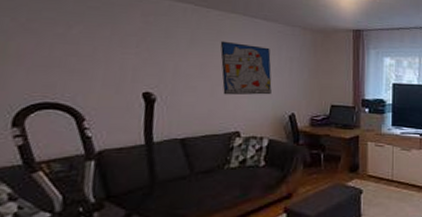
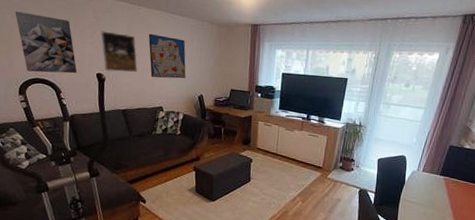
wall art: none [17,12,113,94] -> present [15,11,77,74]
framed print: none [151,38,204,90] -> present [101,31,138,72]

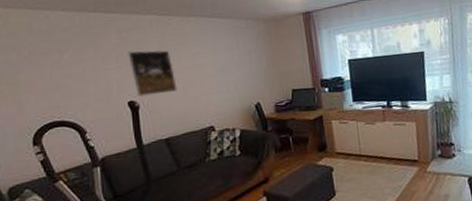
wall art: present [15,11,77,74] -> none [21,46,104,116]
wall art: present [148,33,186,79] -> none [184,43,236,94]

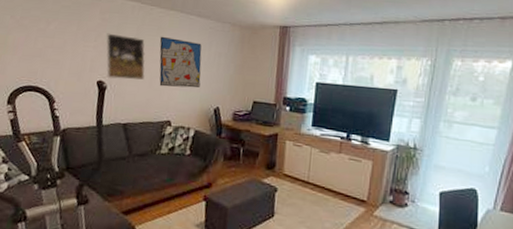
wall art: none [184,43,236,94] -> present [159,36,202,88]

